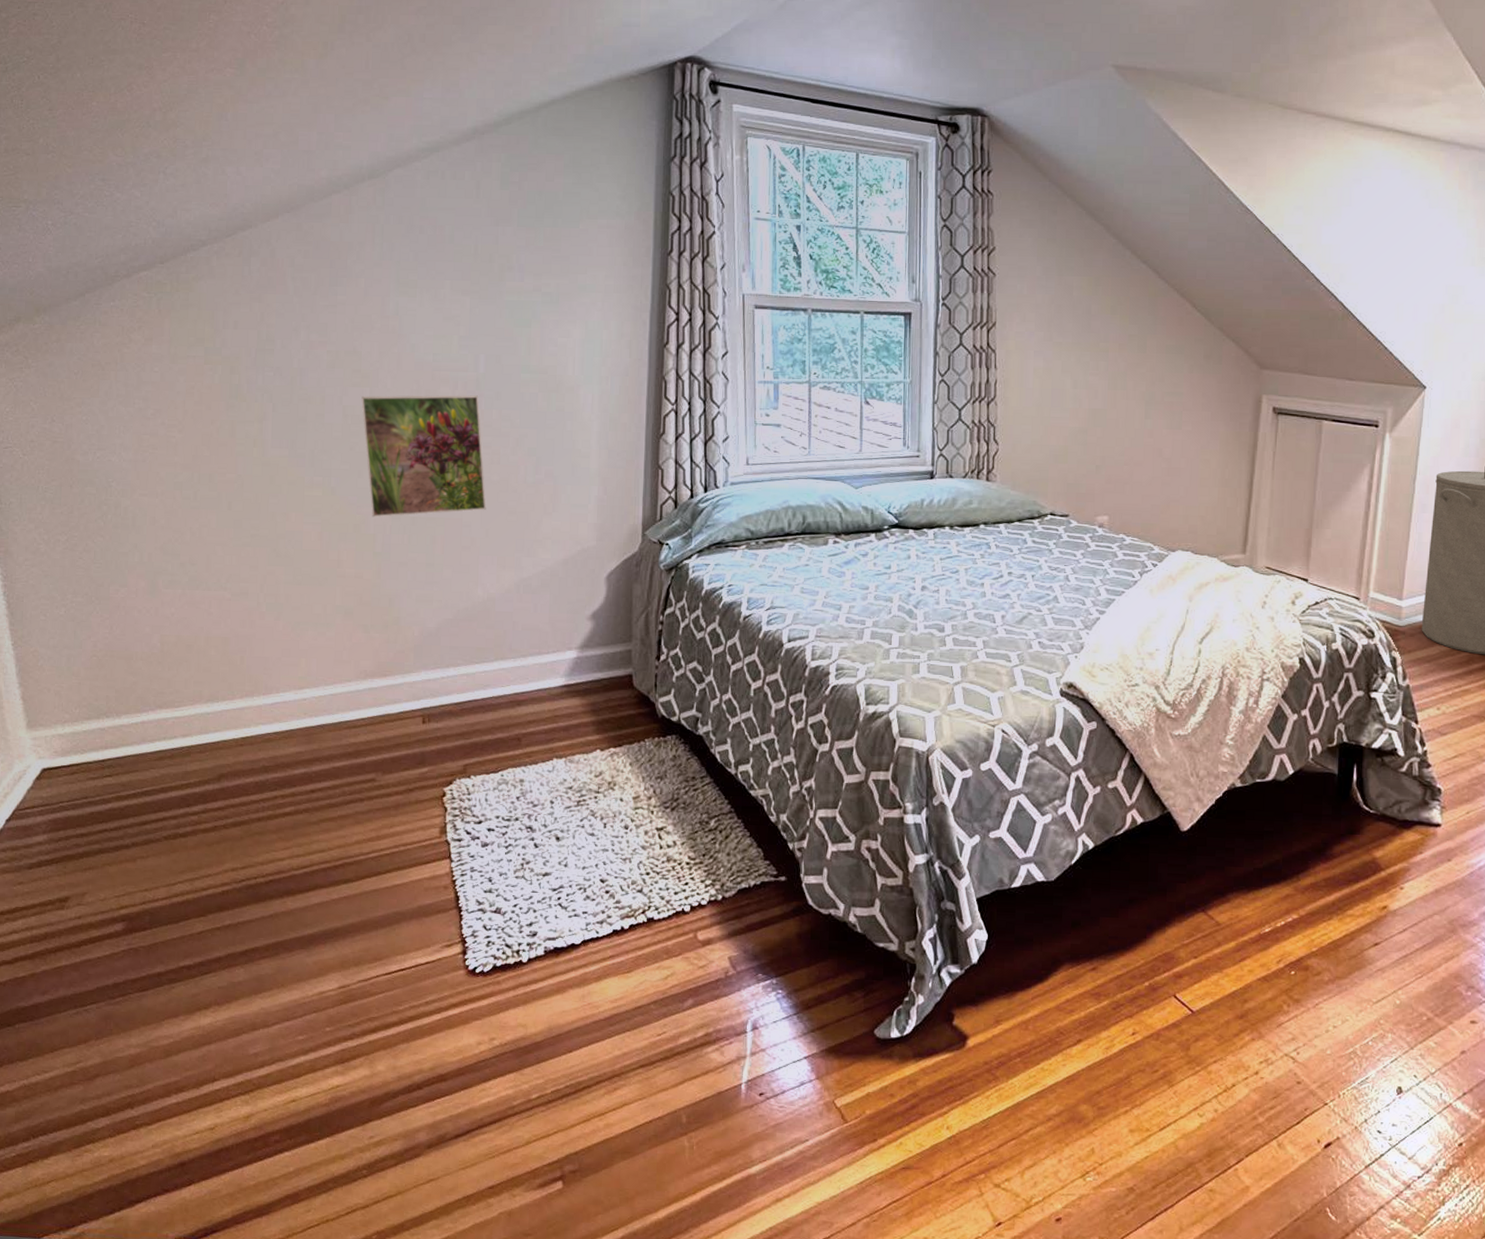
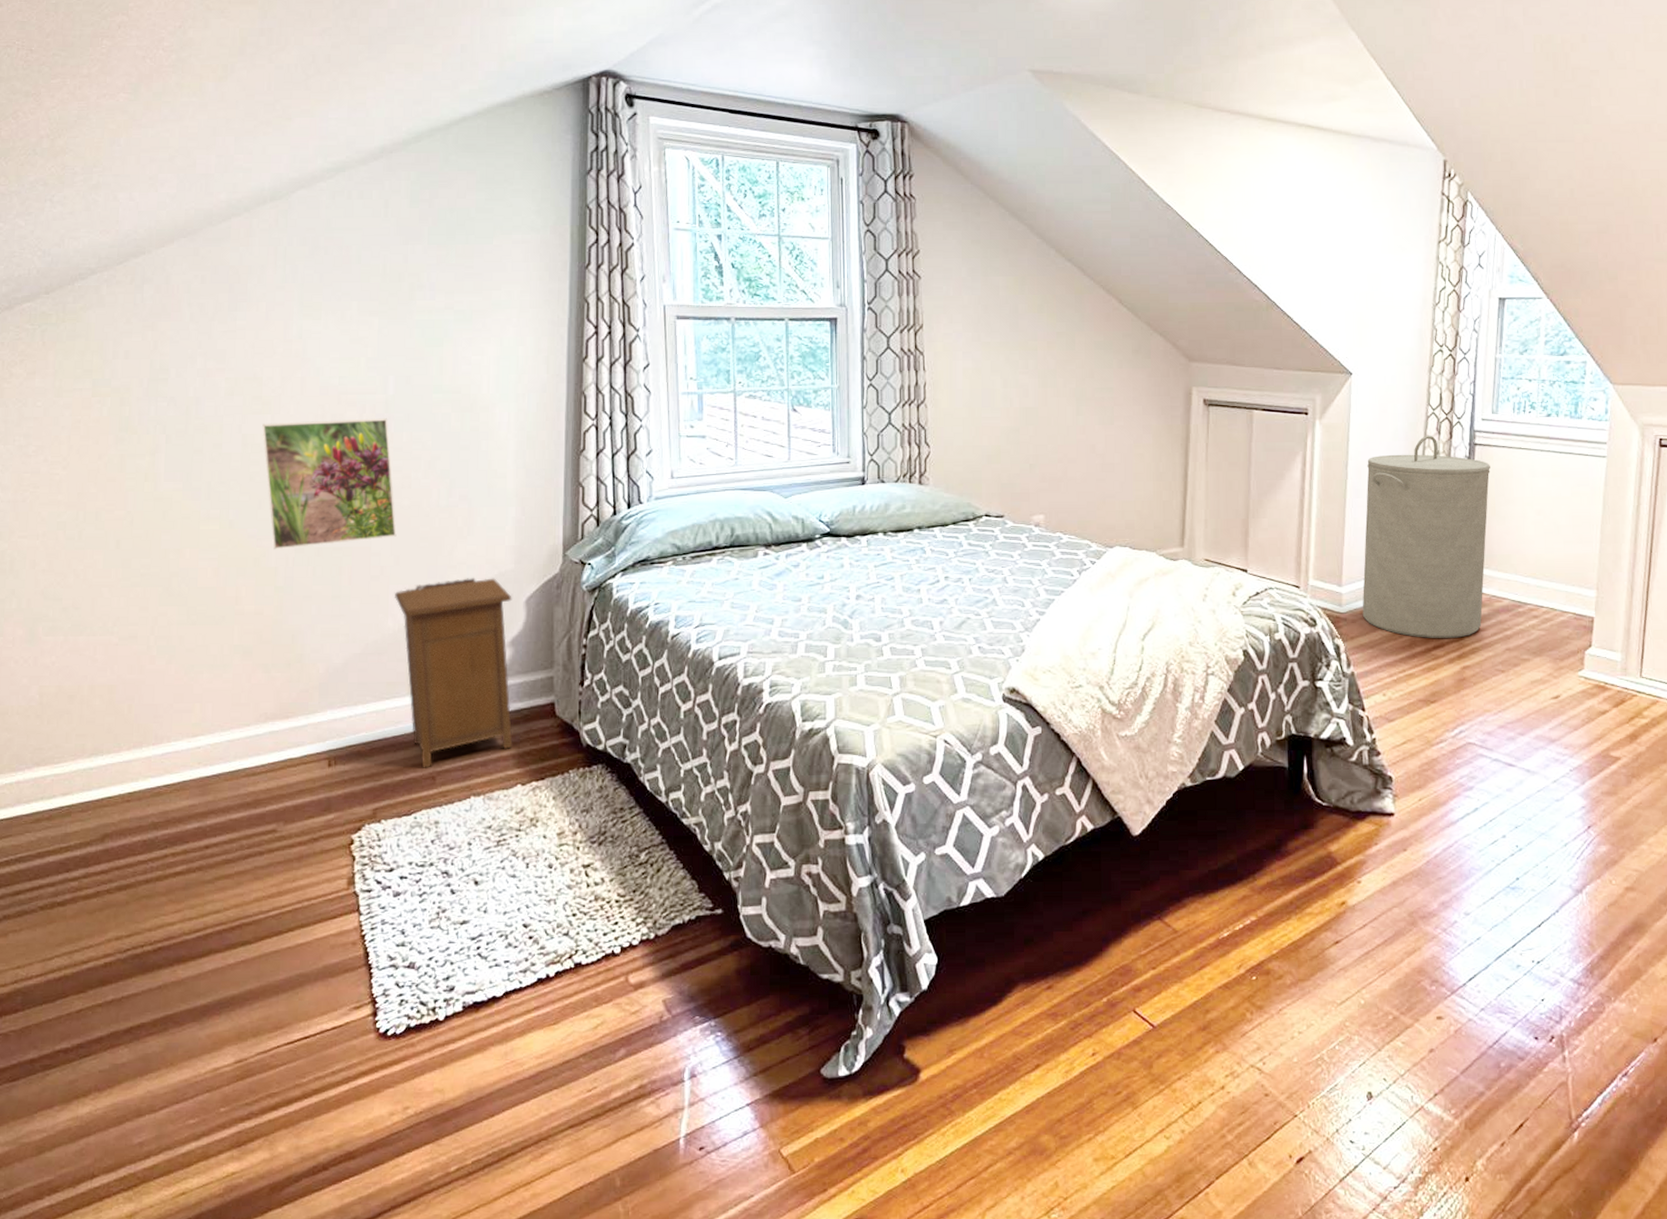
nightstand: none [484,552,594,730] -> present [395,578,513,768]

